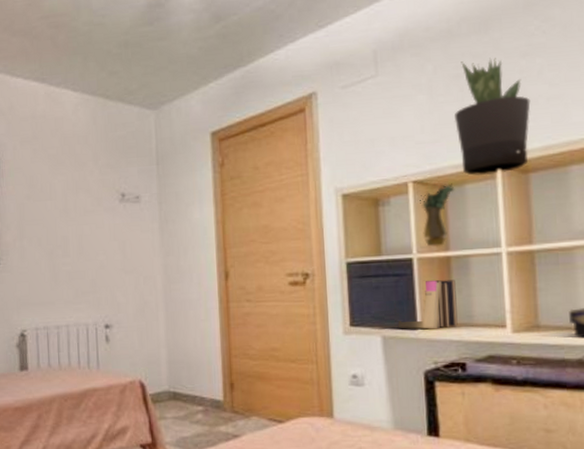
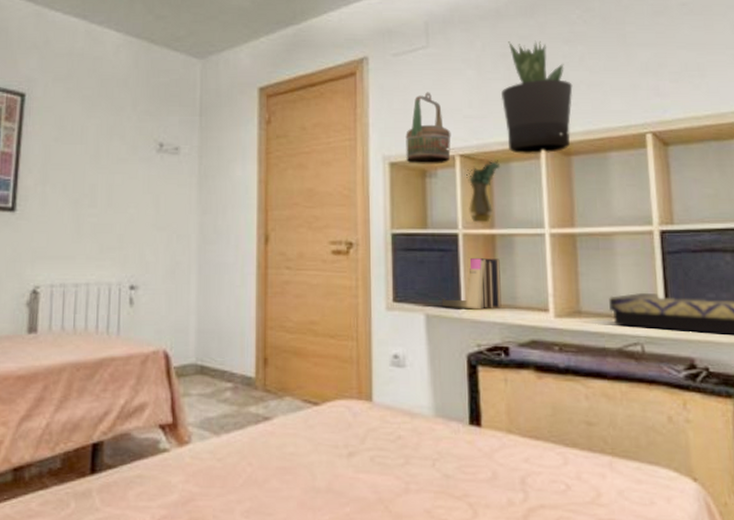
decorative basket: none [357,121,404,194] -> present [406,92,451,164]

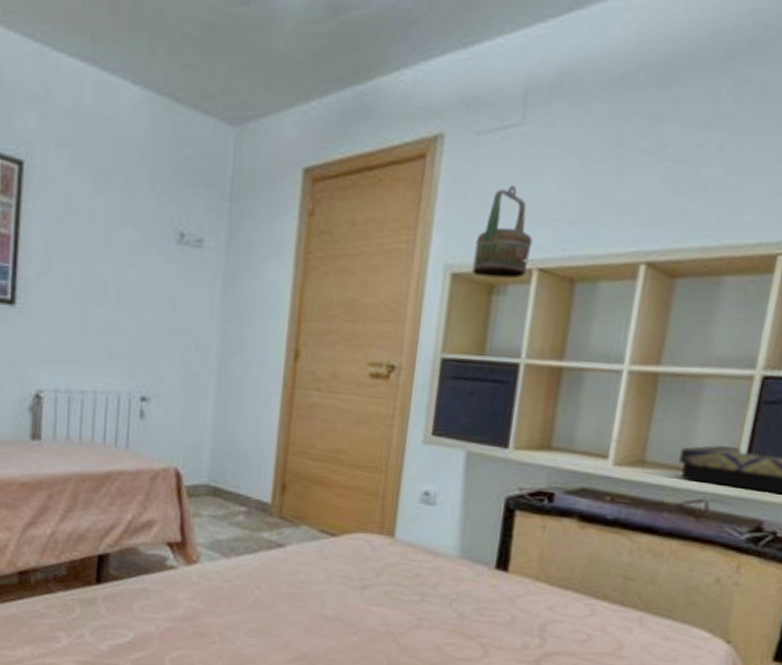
books: present [441,258,502,310] -> none [486,393,563,451]
vase: present [466,160,501,223] -> none [536,277,587,353]
planter: present [501,40,573,155] -> none [600,121,700,274]

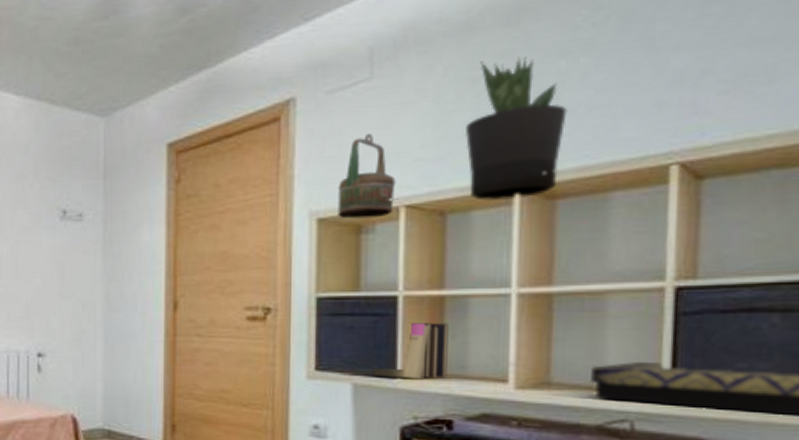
books: none [486,393,563,451] -> present [372,323,449,379]
planter: none [600,121,700,274] -> present [464,56,567,201]

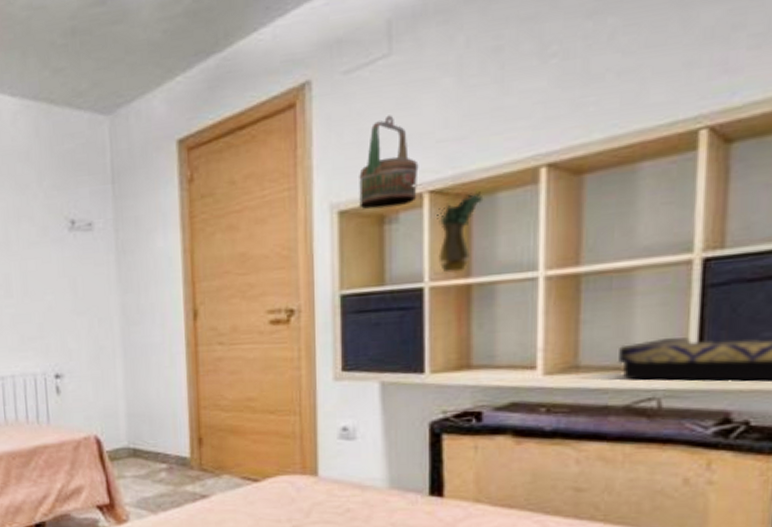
books: present [372,323,449,379] -> none [400,312,476,374]
vase: none [412,209,458,283] -> present [437,191,484,273]
planter: present [464,56,567,201] -> none [488,19,595,181]

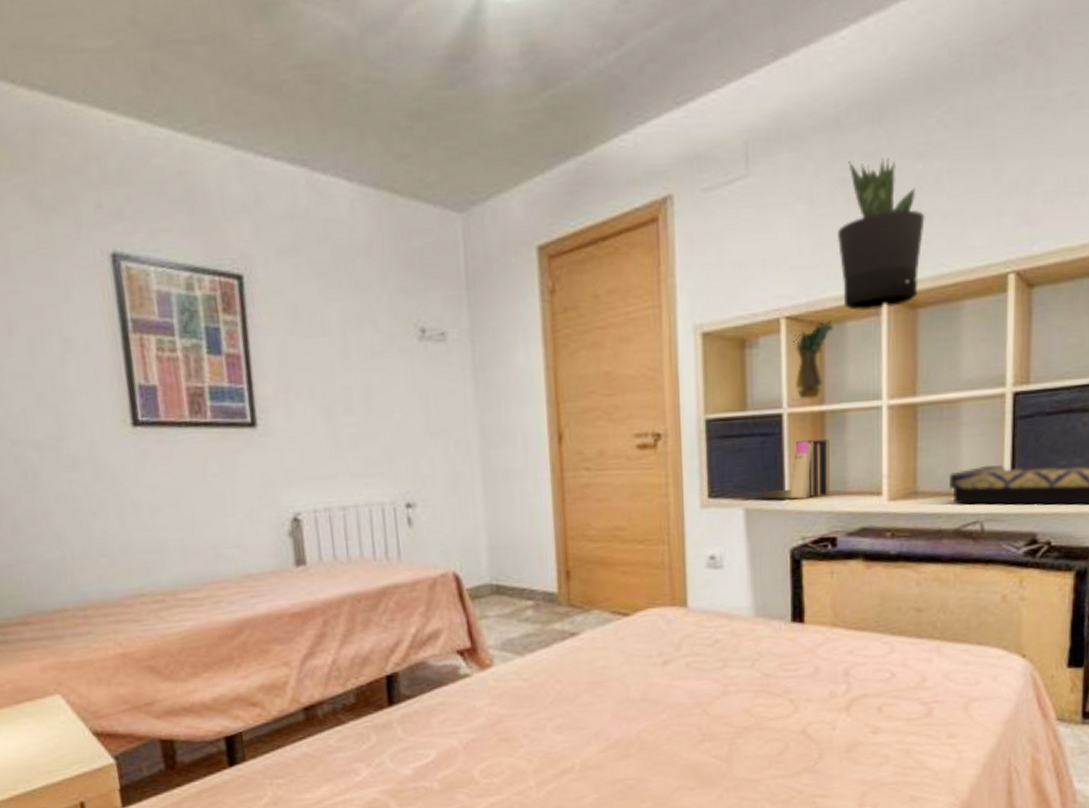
decorative basket: present [359,115,419,209] -> none [721,237,776,333]
books: none [400,312,476,374] -> present [762,439,830,500]
planter: none [488,19,595,181] -> present [837,157,925,311]

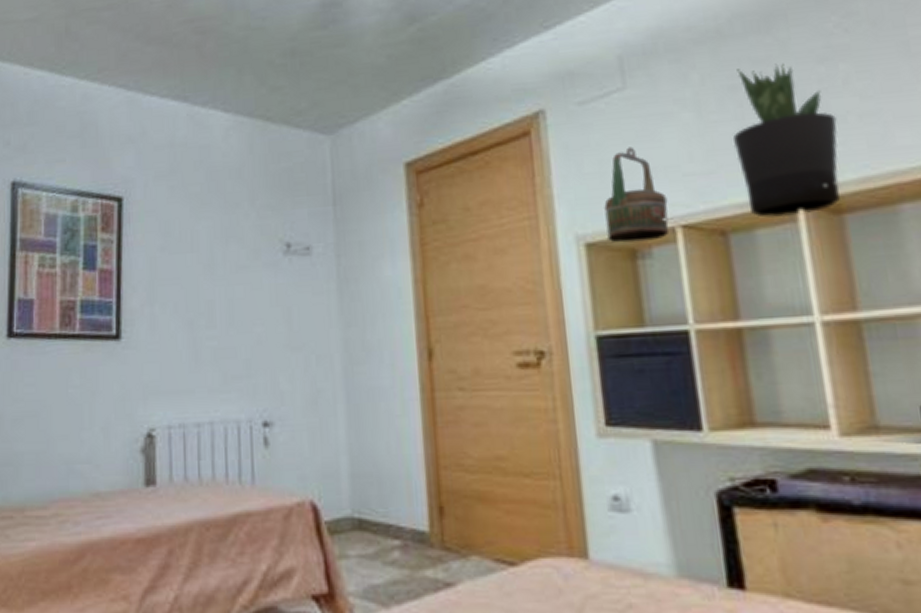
decorative basket: none [721,237,776,333] -> present [604,146,670,243]
books: present [762,439,830,500] -> none [673,360,760,432]
vase: present [793,320,834,400] -> none [693,228,742,315]

